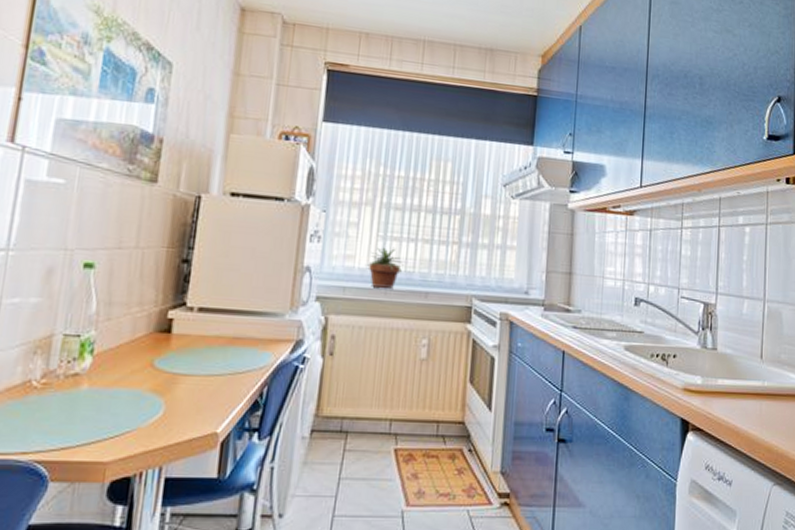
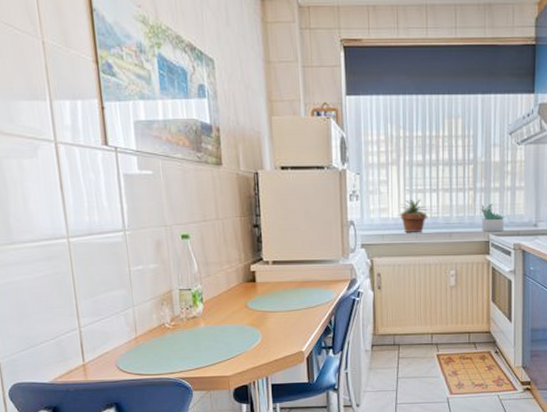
succulent plant: none [464,263,492,297] -> present [481,204,505,232]

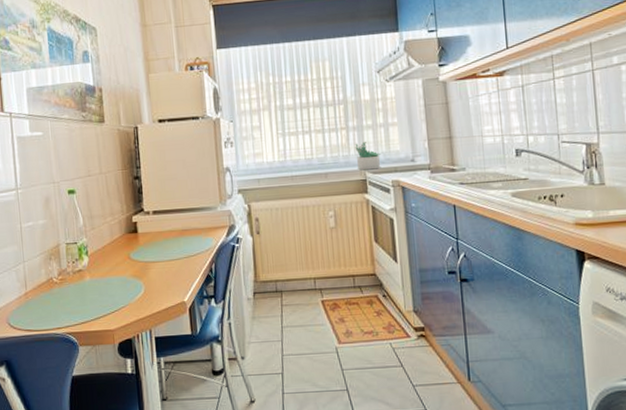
potted plant: present [398,199,430,232] -> none [273,141,304,176]

